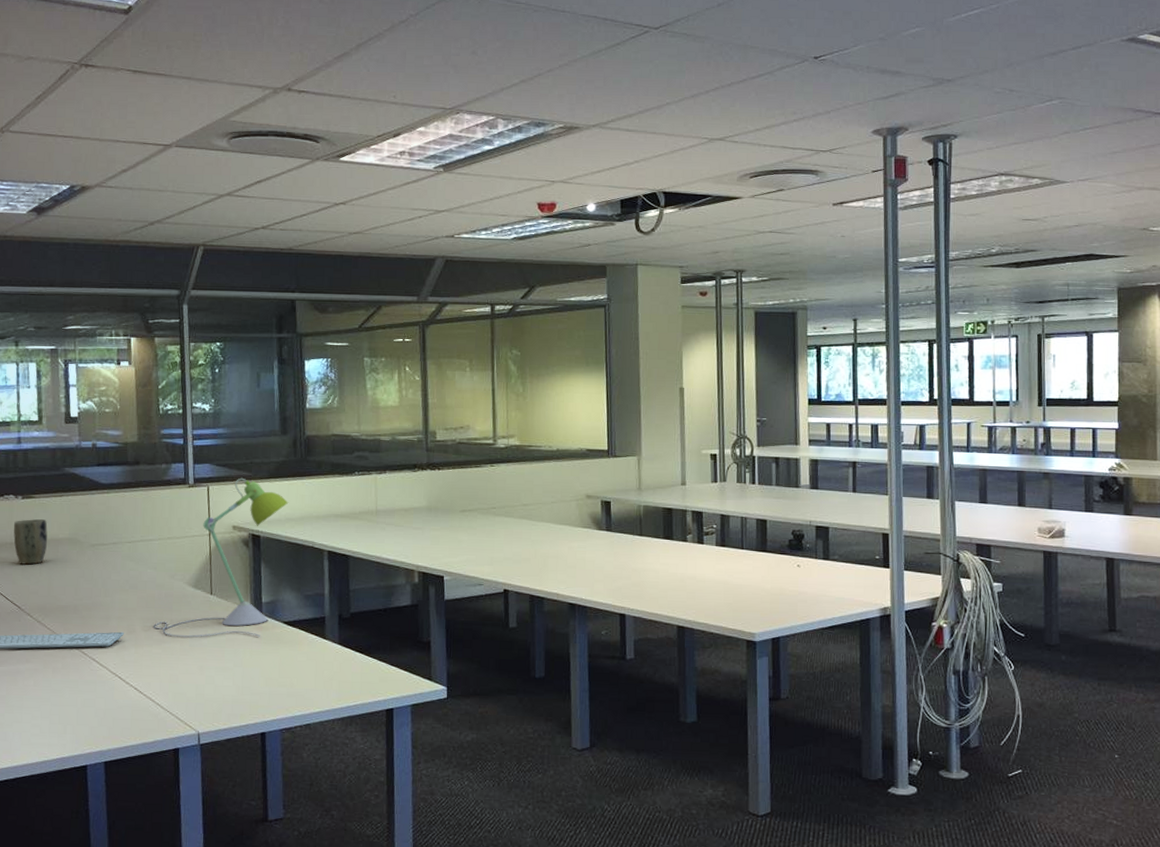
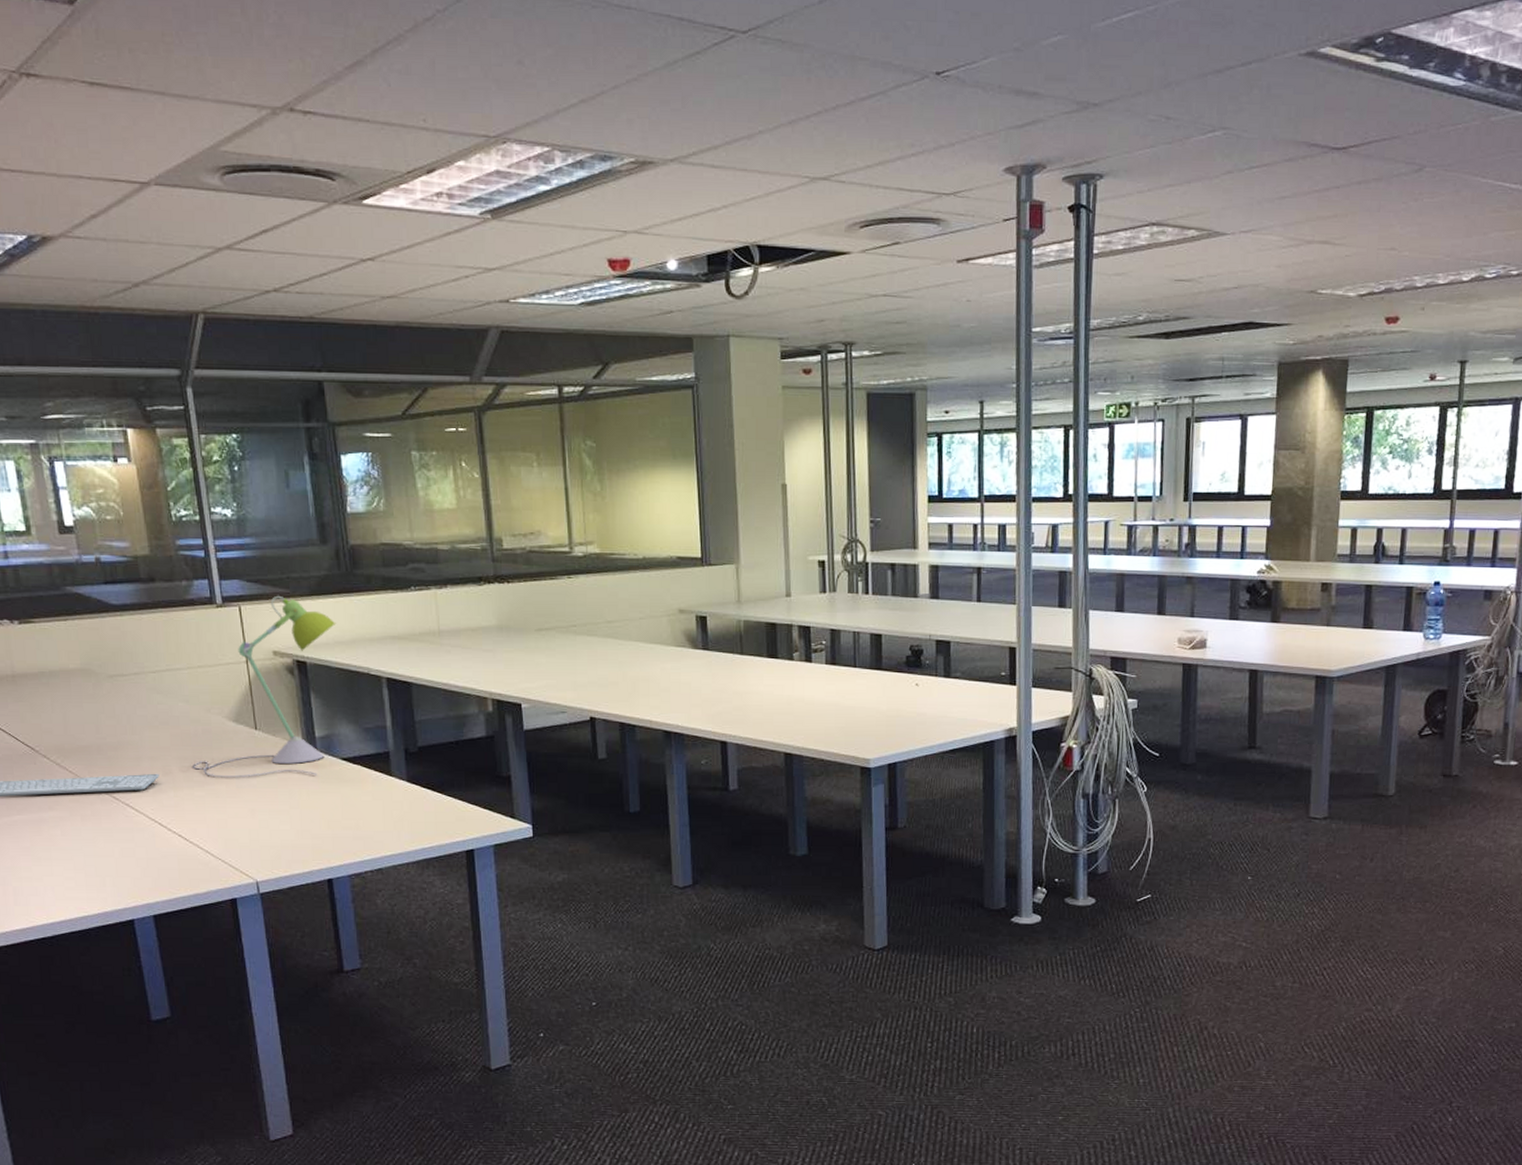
plant pot: present [13,519,48,565] -> none [12,647,56,700]

